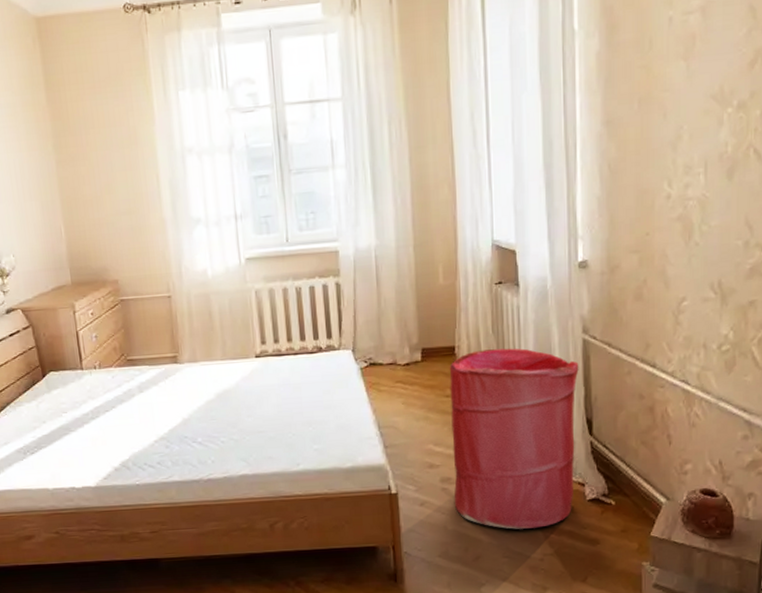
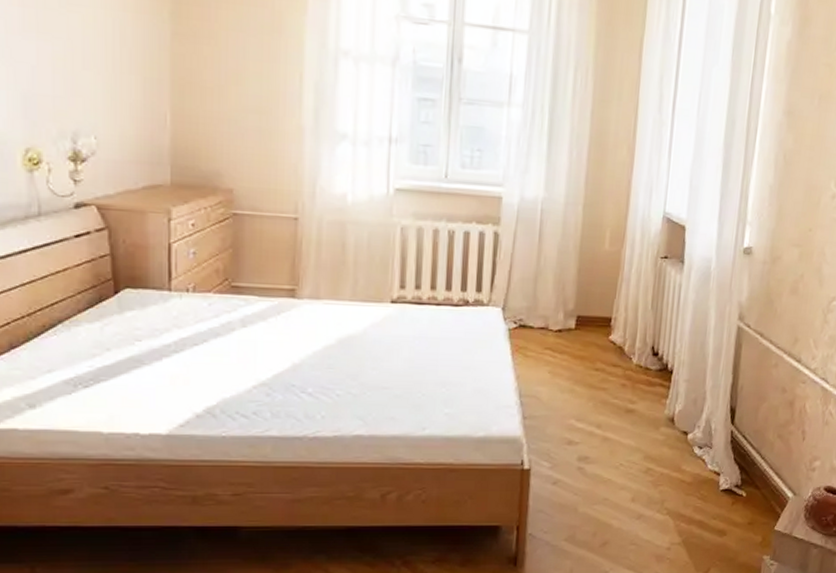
laundry hamper: present [449,348,579,529] -> none [588,325,731,516]

